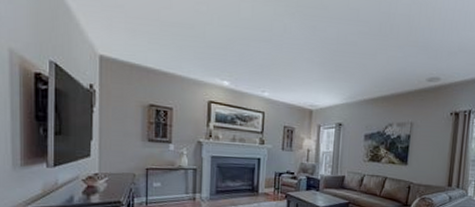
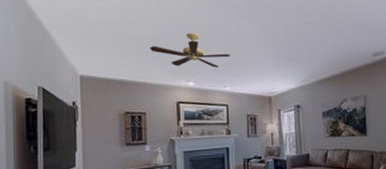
ceiling fan: none [181,23,273,69] -> present [149,32,230,68]

